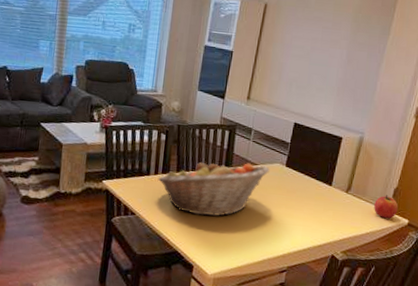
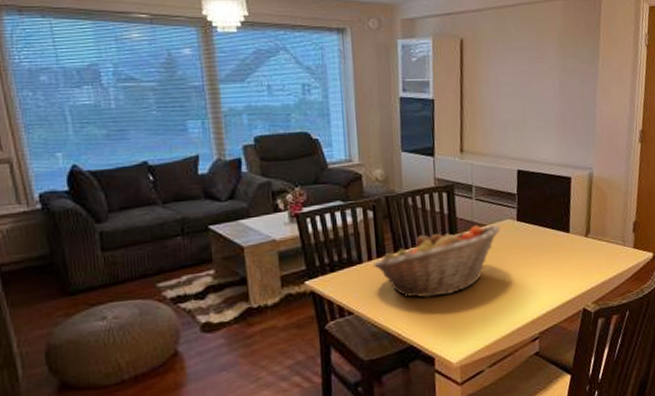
apple: present [374,195,399,219] -> none [616,231,641,257]

